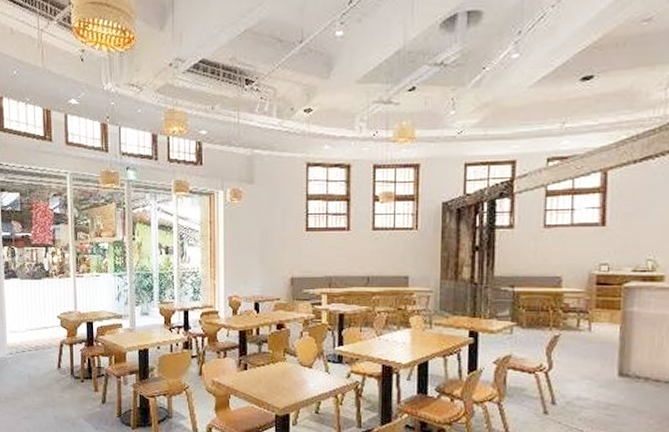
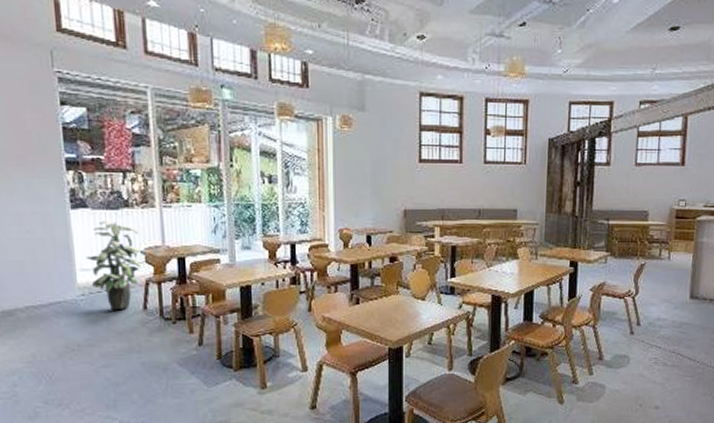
indoor plant: none [14,289,57,368] -> present [85,221,141,311]

